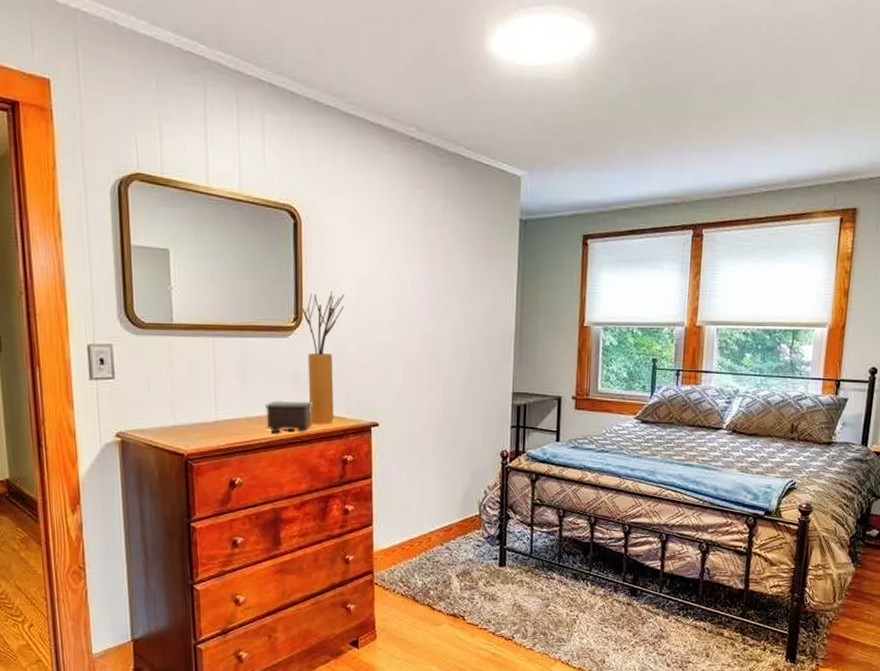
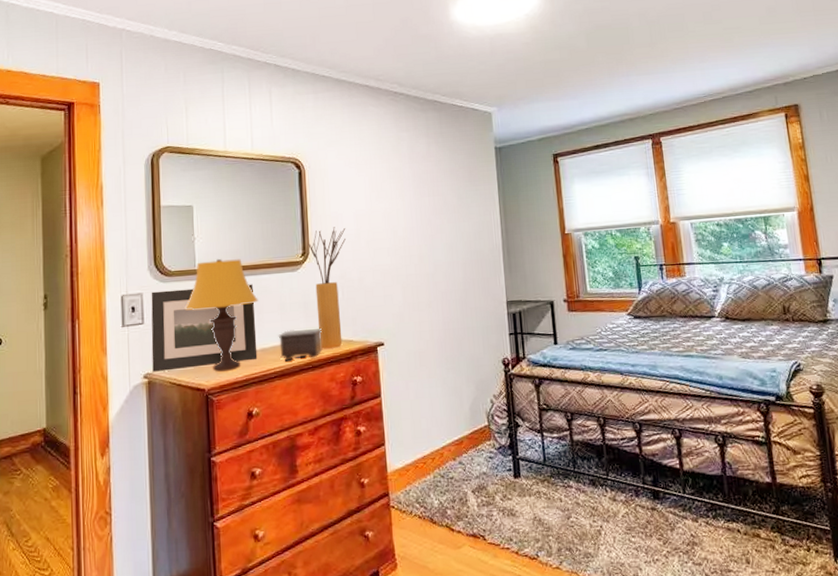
picture frame: none [122,344,242,431] -> present [151,284,258,372]
table lamp: none [160,314,244,439] -> present [184,258,258,373]

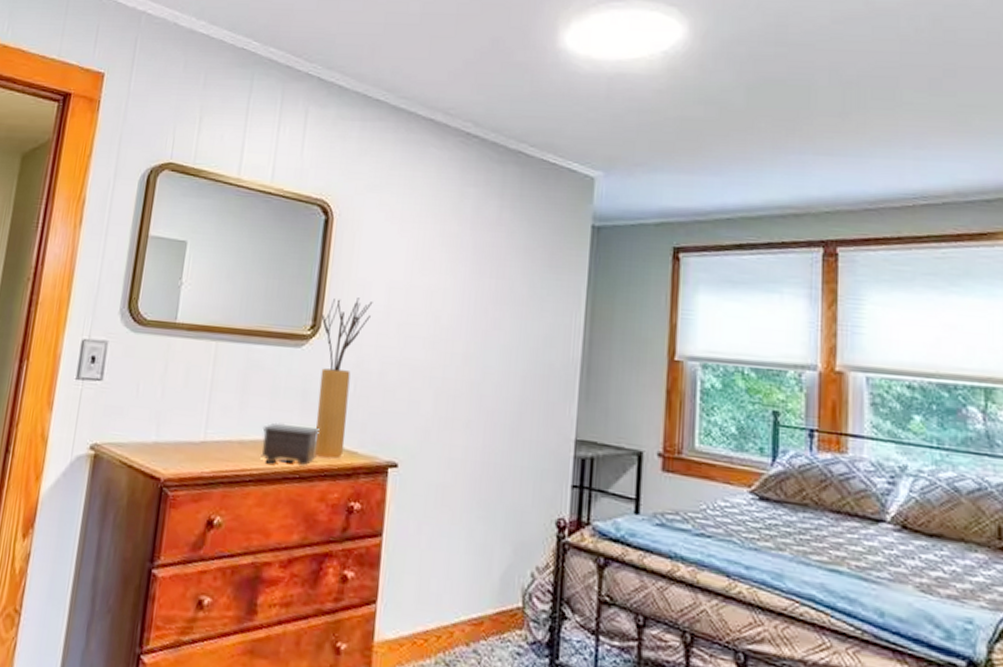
picture frame: present [151,284,258,372] -> none [102,341,243,454]
table lamp: present [184,258,258,373] -> none [154,313,246,462]

